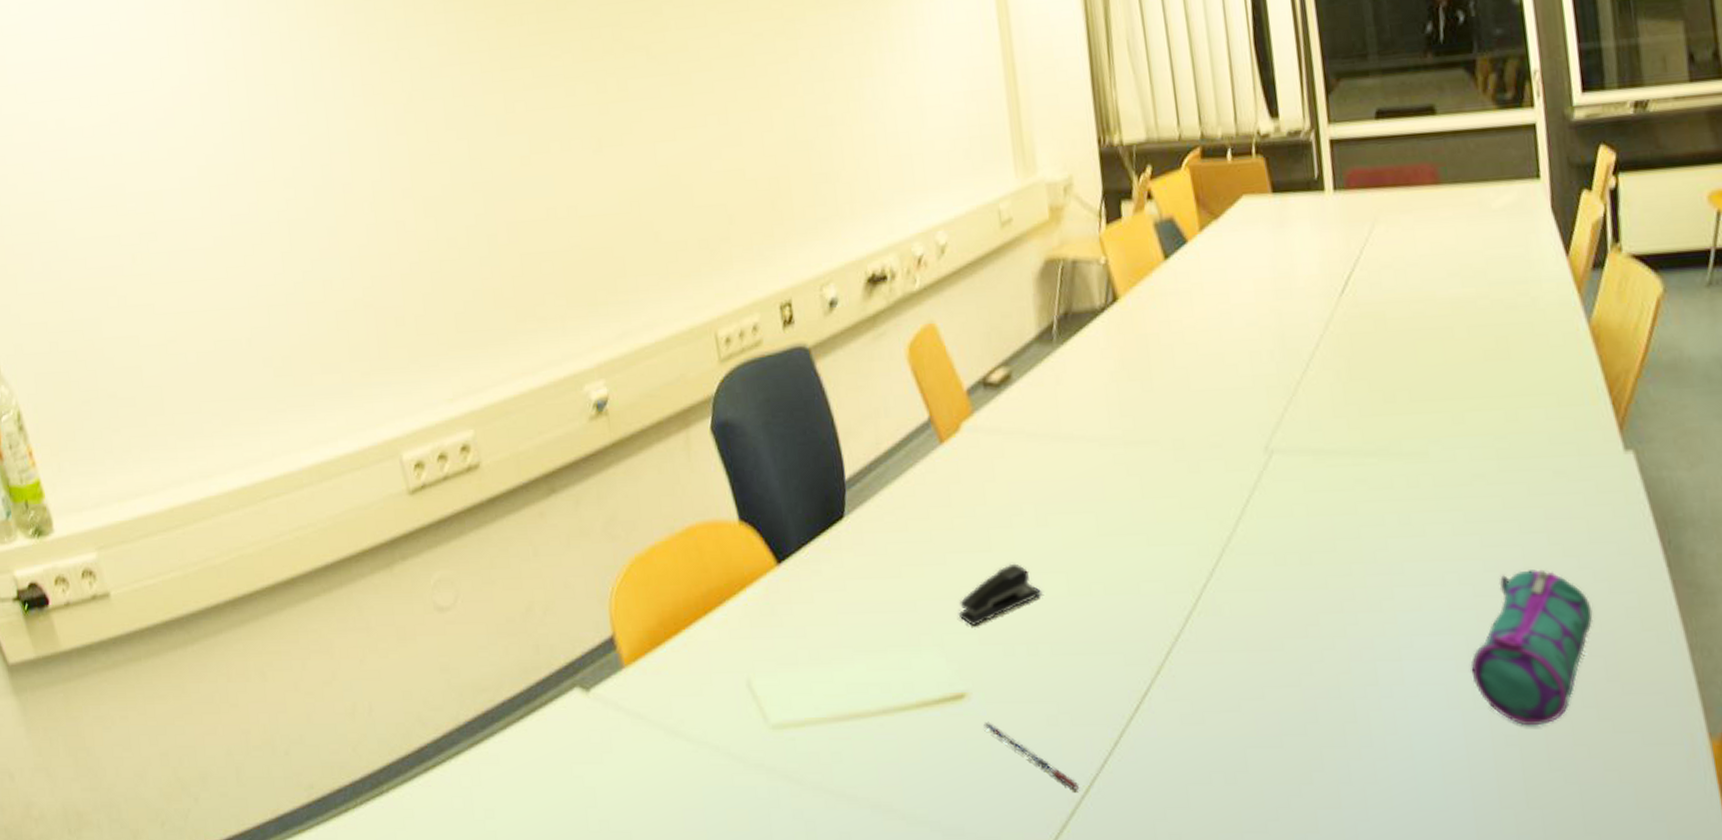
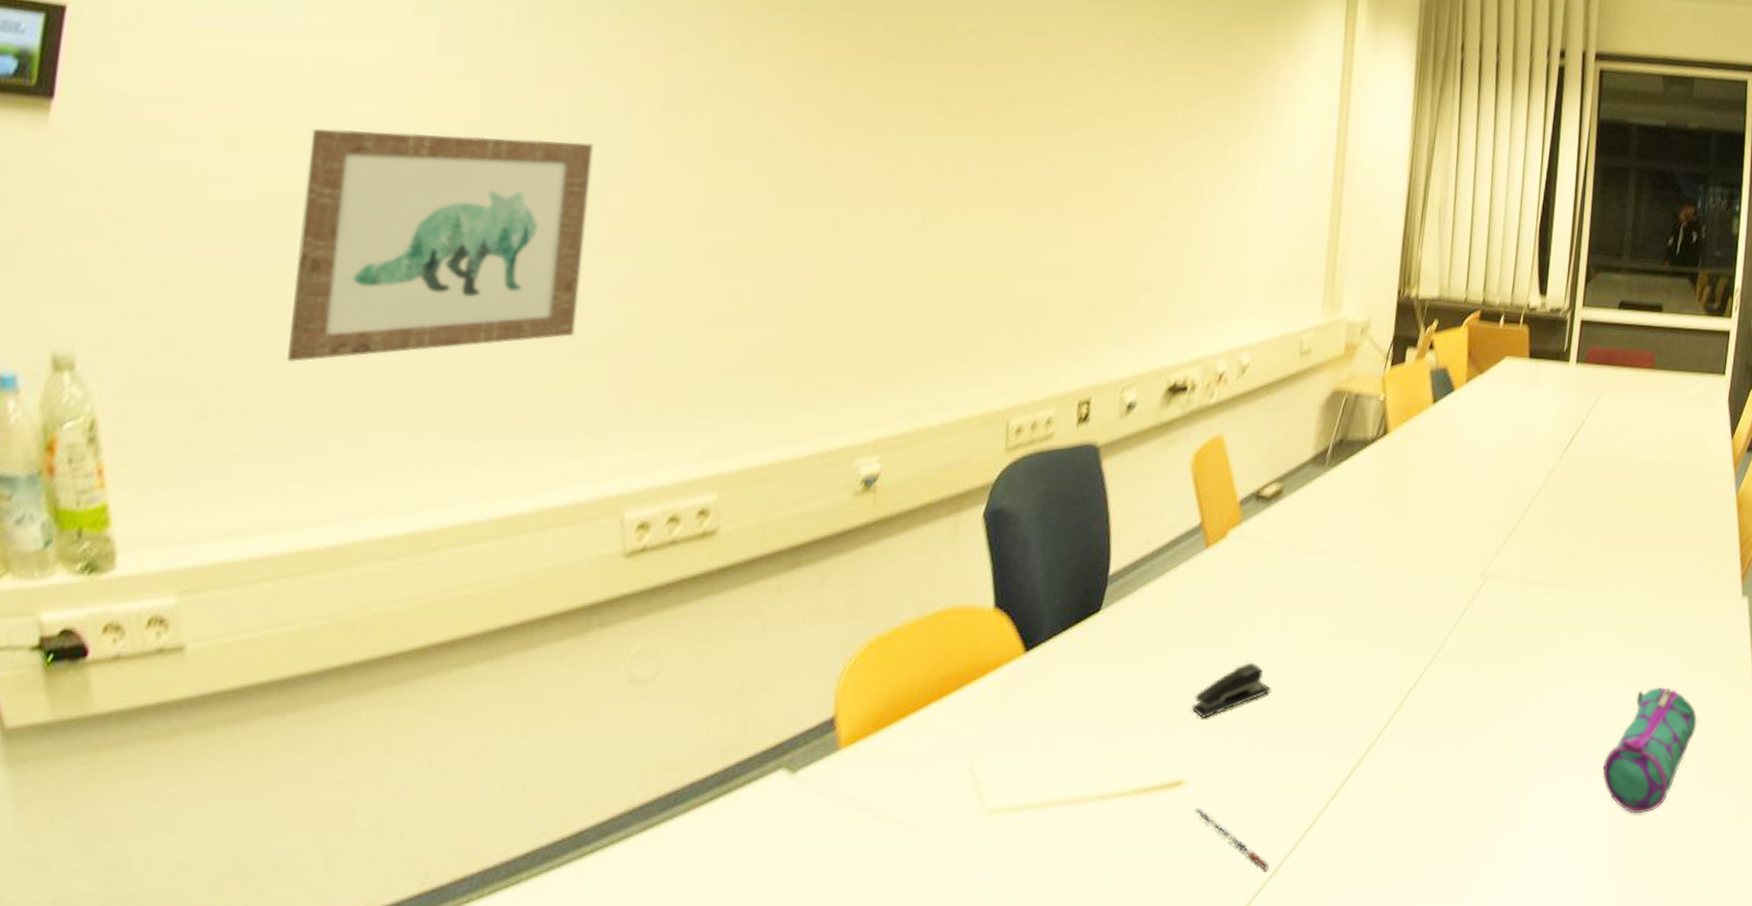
wall art: none [116,124,334,349] -> present [287,128,594,363]

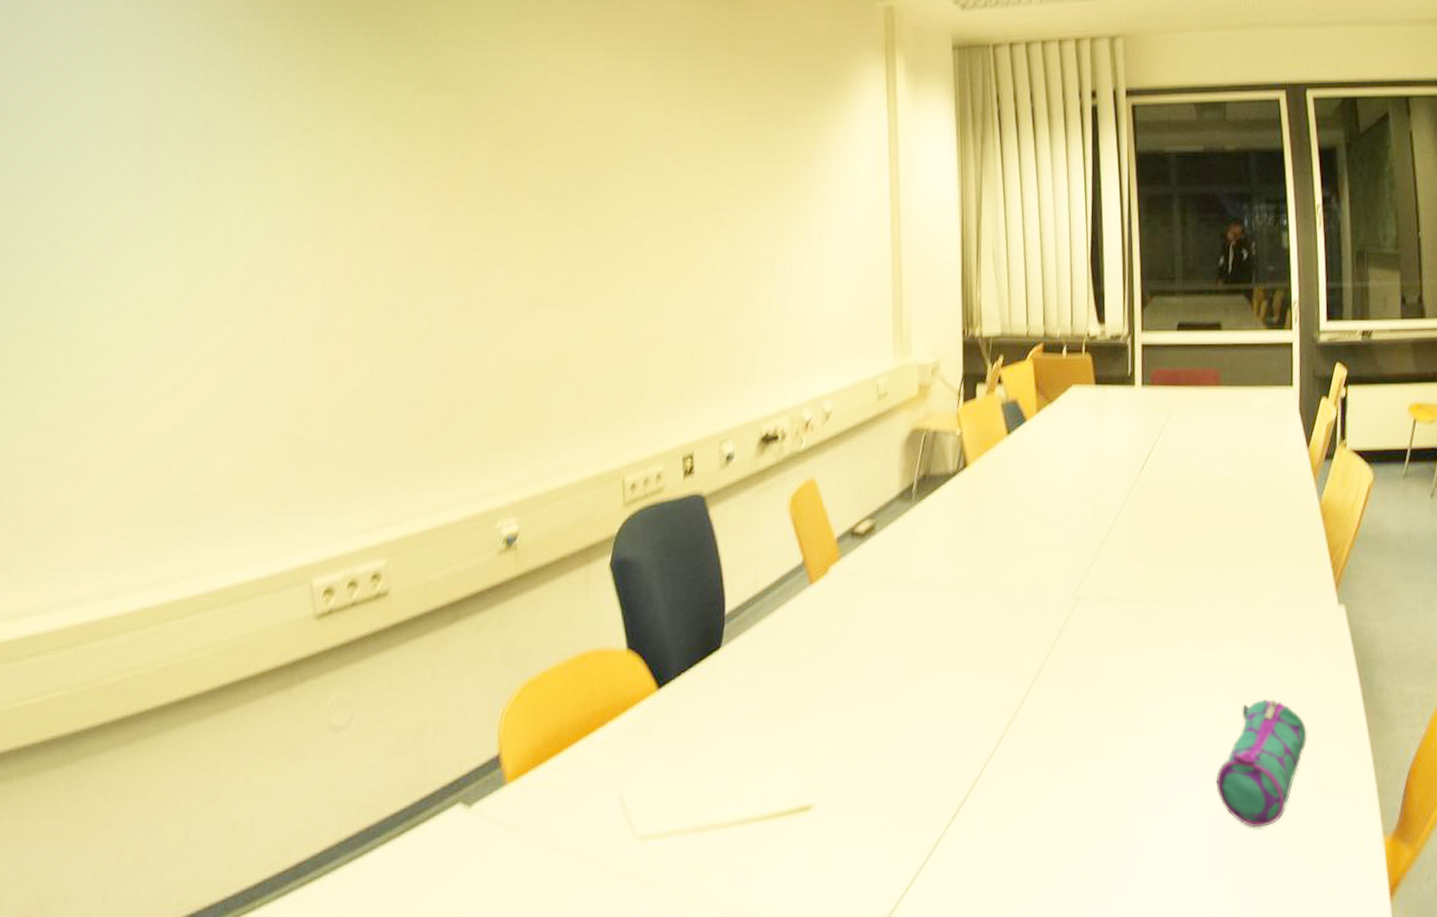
wall art: present [287,128,594,363] -> none [47,265,264,470]
stapler: present [1191,662,1272,718] -> none [812,690,884,745]
pen: present [1194,807,1270,870] -> none [825,830,901,890]

